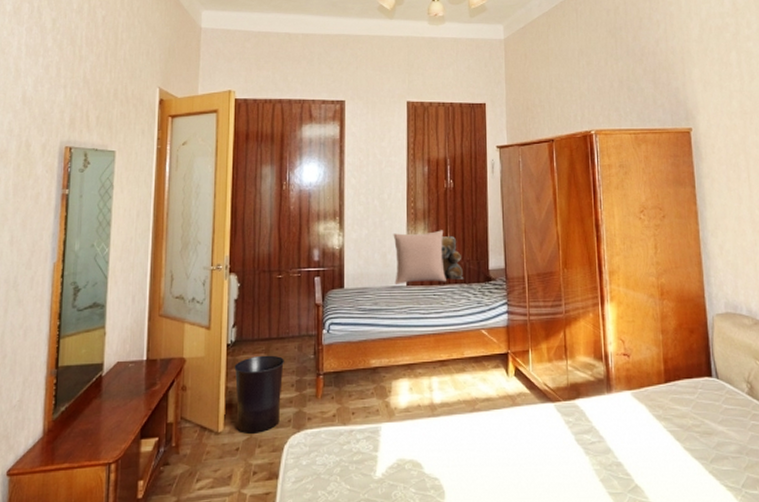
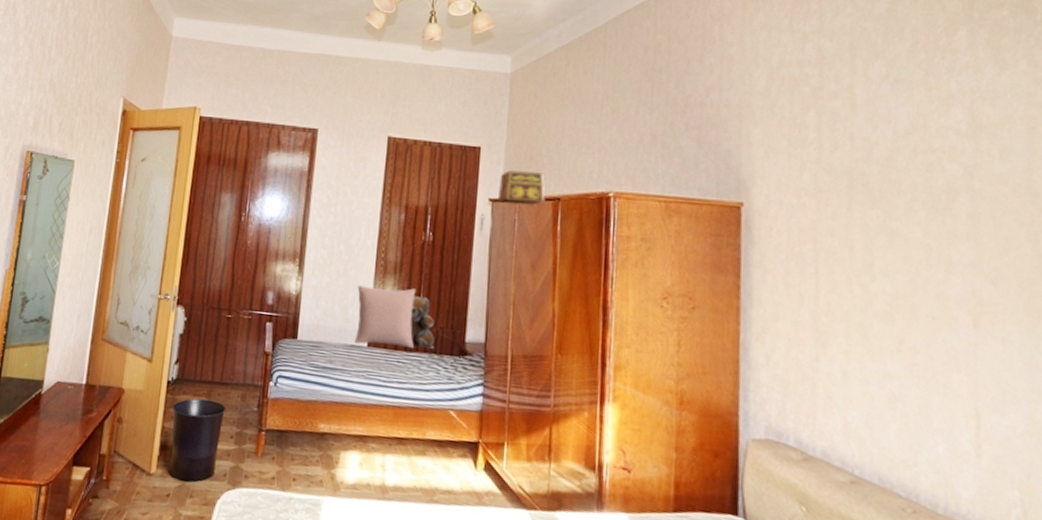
decorative box: none [504,120,542,148] -> present [498,170,546,205]

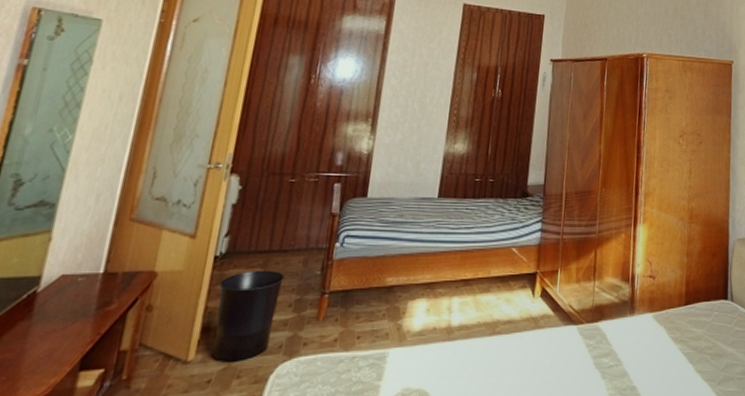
pillow: present [354,285,417,349] -> none [425,140,486,196]
teddy bear: present [410,296,435,349] -> none [478,147,502,194]
decorative box: present [498,170,546,205] -> none [558,35,596,65]

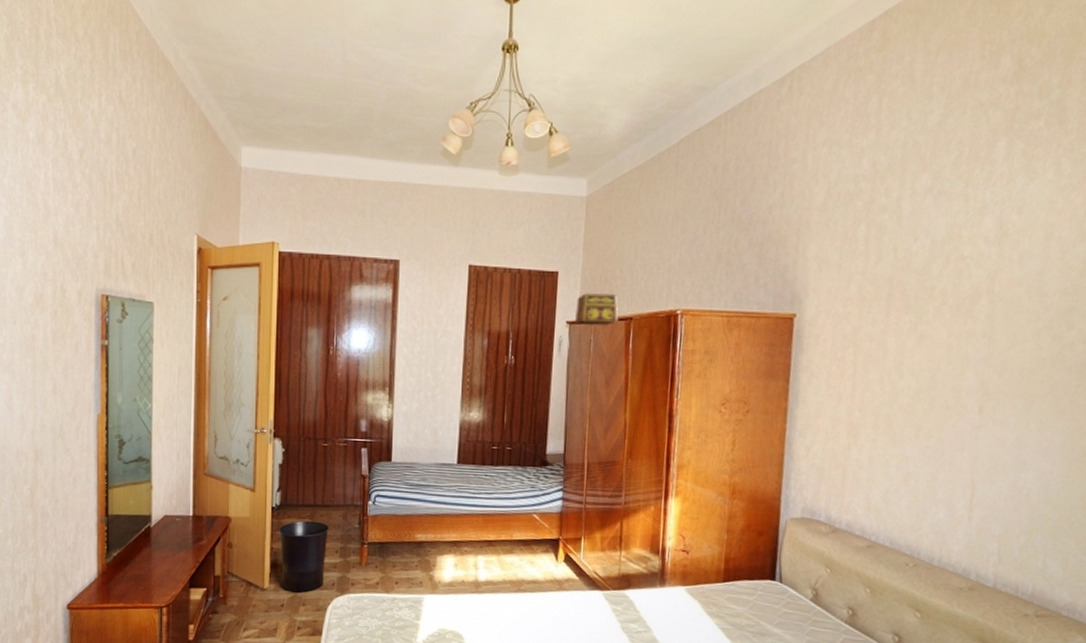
decorative box: none [558,35,596,65] -> present [575,293,619,326]

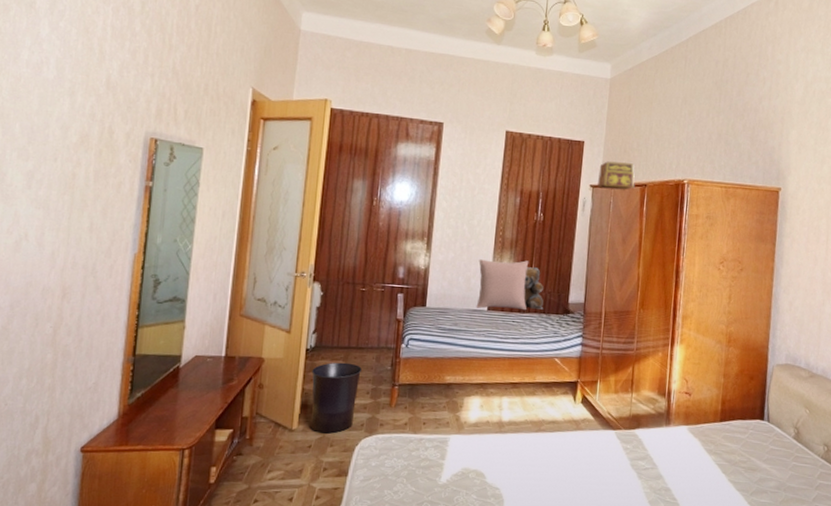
pillow: none [445,409,501,463] -> present [476,259,529,311]
teddy bear: none [496,416,519,462] -> present [523,267,544,310]

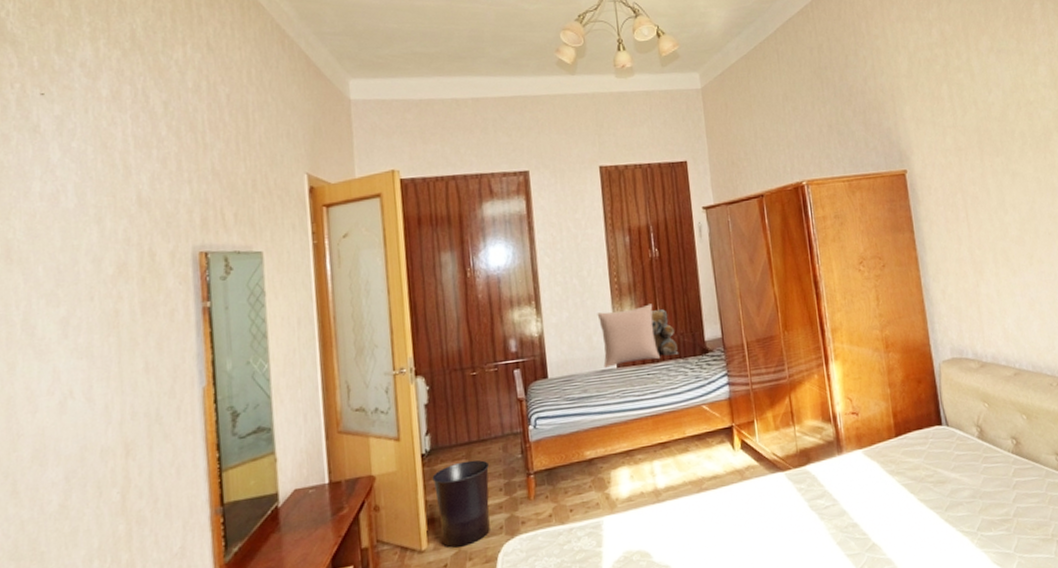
decorative box: present [597,161,636,190] -> none [708,175,751,209]

